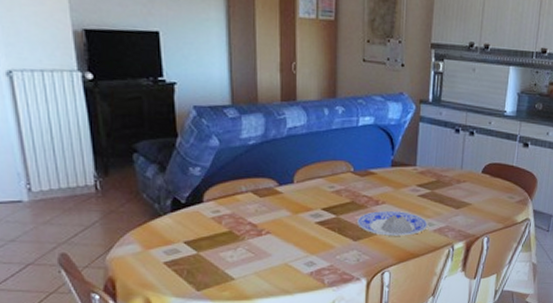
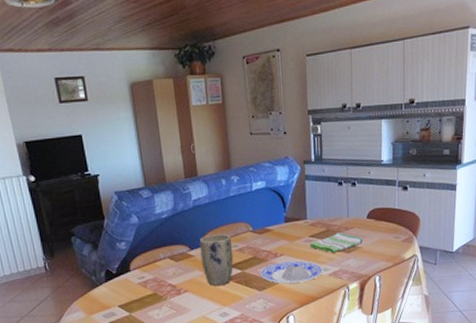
plant pot: none [290,171,329,230] -> present [199,234,234,286]
dish towel: none [416,184,475,207] -> present [310,231,363,253]

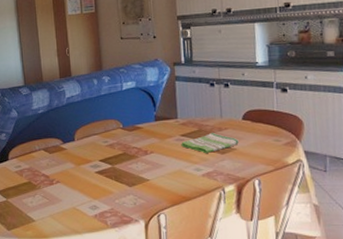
plant pot: present [199,234,234,286] -> none [72,130,104,179]
plate: present [260,260,323,284] -> none [130,159,196,181]

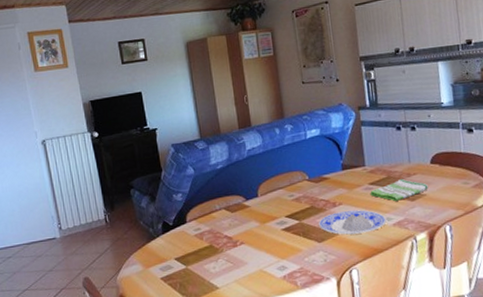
plate: none [130,159,196,181] -> present [319,210,387,235]

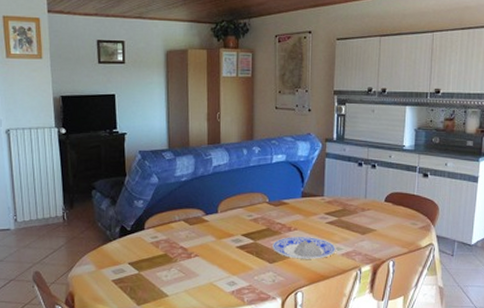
dish towel: present [370,178,428,201] -> none [324,212,379,233]

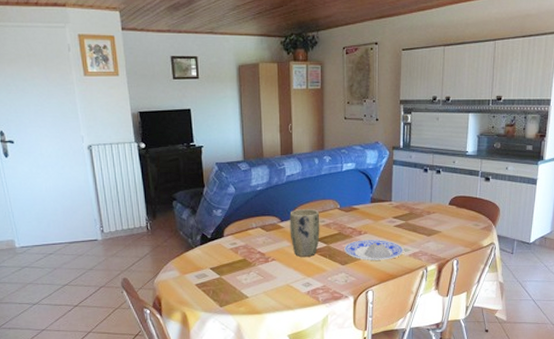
plant pot: none [215,202,247,253] -> present [290,209,320,257]

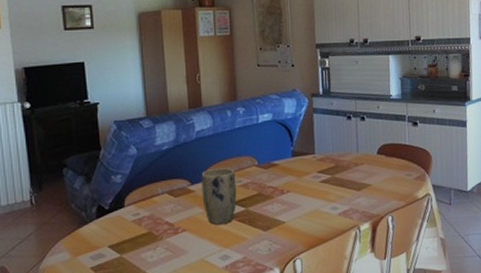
plate: present [344,240,404,260] -> none [265,198,333,224]

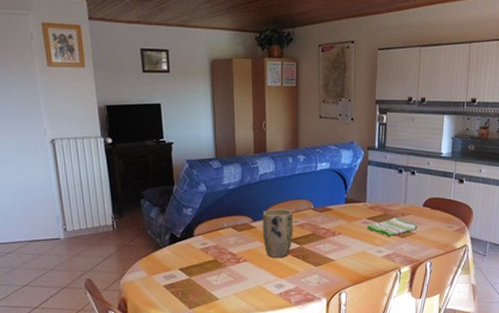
dish towel: none [318,167,374,190] -> present [367,216,418,236]

